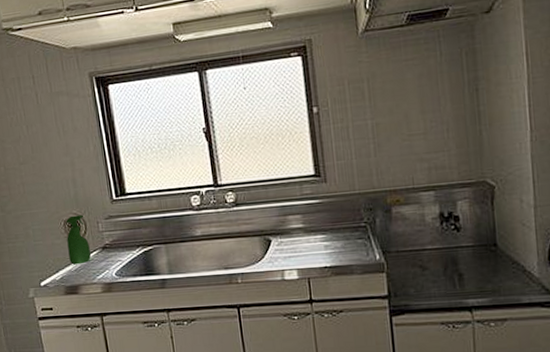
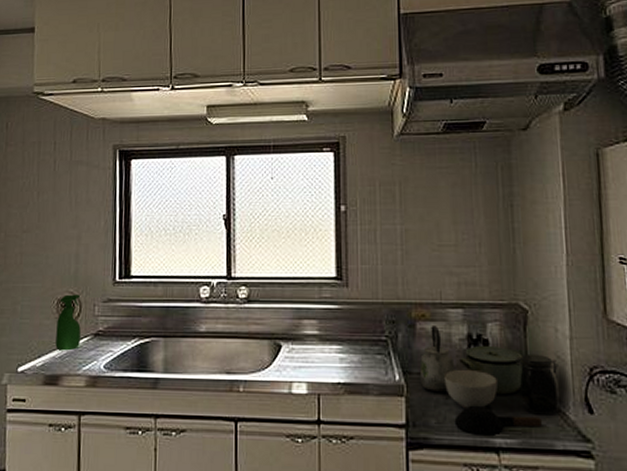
kettle: none [397,207,430,266] -> present [419,324,455,393]
bowl: none [419,243,470,277] -> present [443,369,499,408]
frying pan: none [431,273,509,298] -> present [454,405,542,436]
cooking pot: none [433,221,492,263] -> present [459,346,524,395]
jar: none [485,223,525,276] -> present [516,353,560,415]

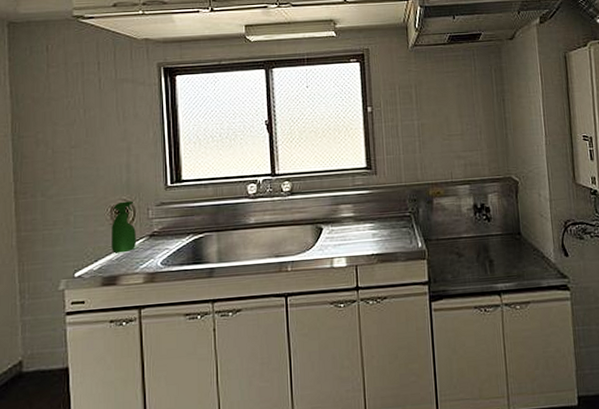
kettle: present [419,324,455,393] -> none [437,199,465,253]
bowl: present [443,369,499,408] -> none [456,232,498,263]
frying pan: present [454,405,542,436] -> none [466,259,531,283]
cooking pot: present [459,346,524,395] -> none [468,212,517,250]
jar: present [516,353,560,415] -> none [511,215,544,262]

